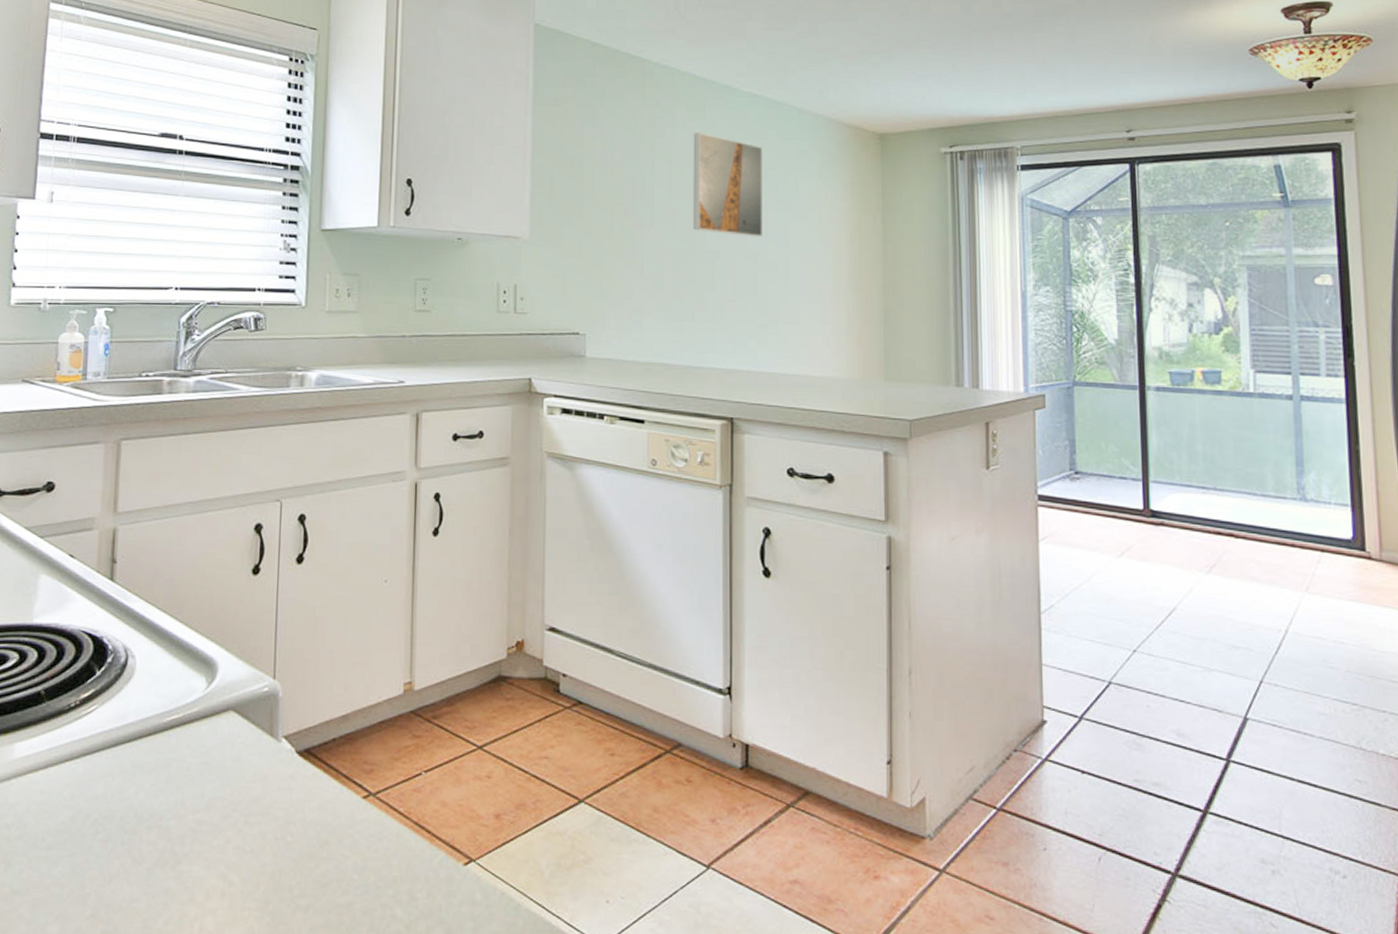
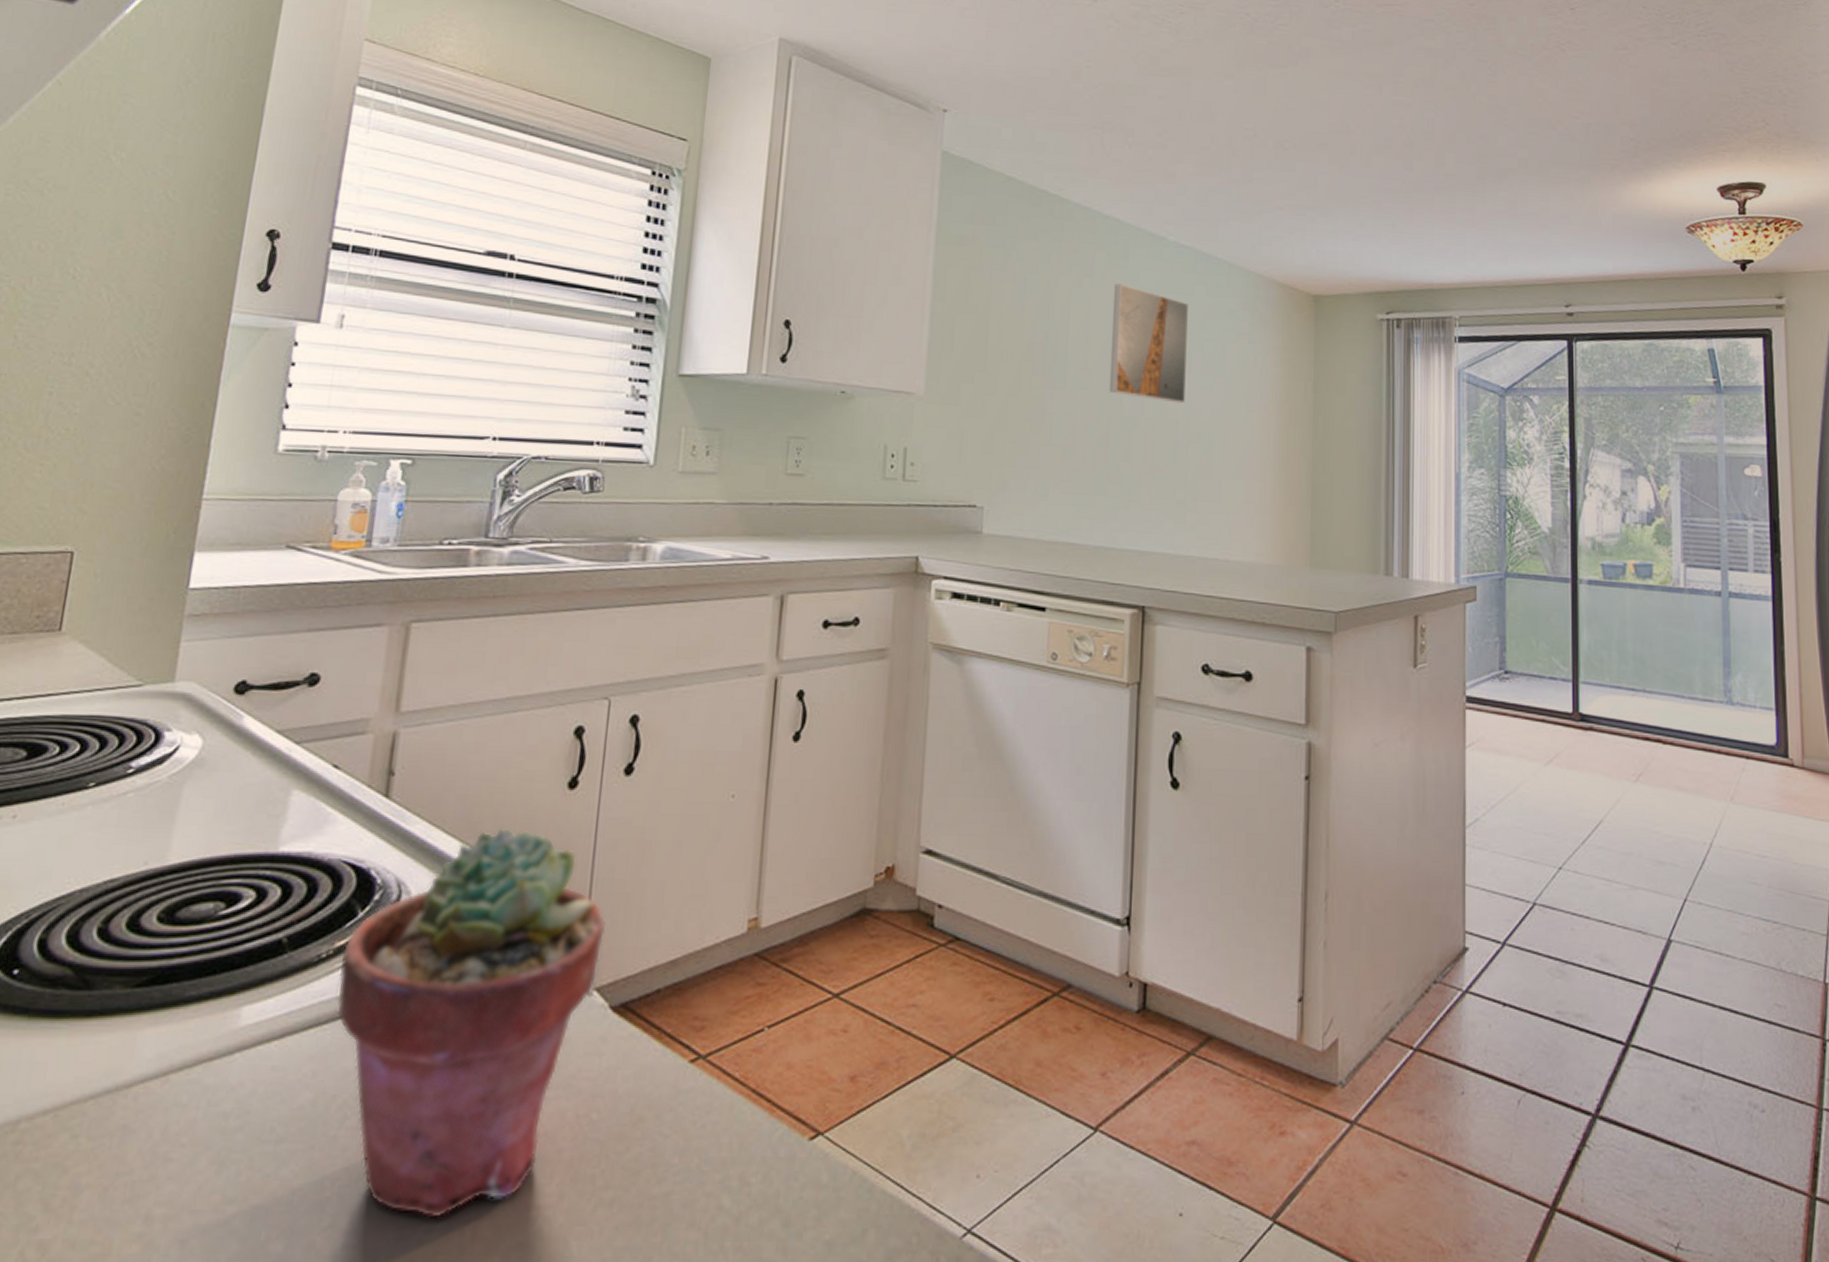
potted succulent: none [85,606,289,914] -> present [337,828,607,1219]

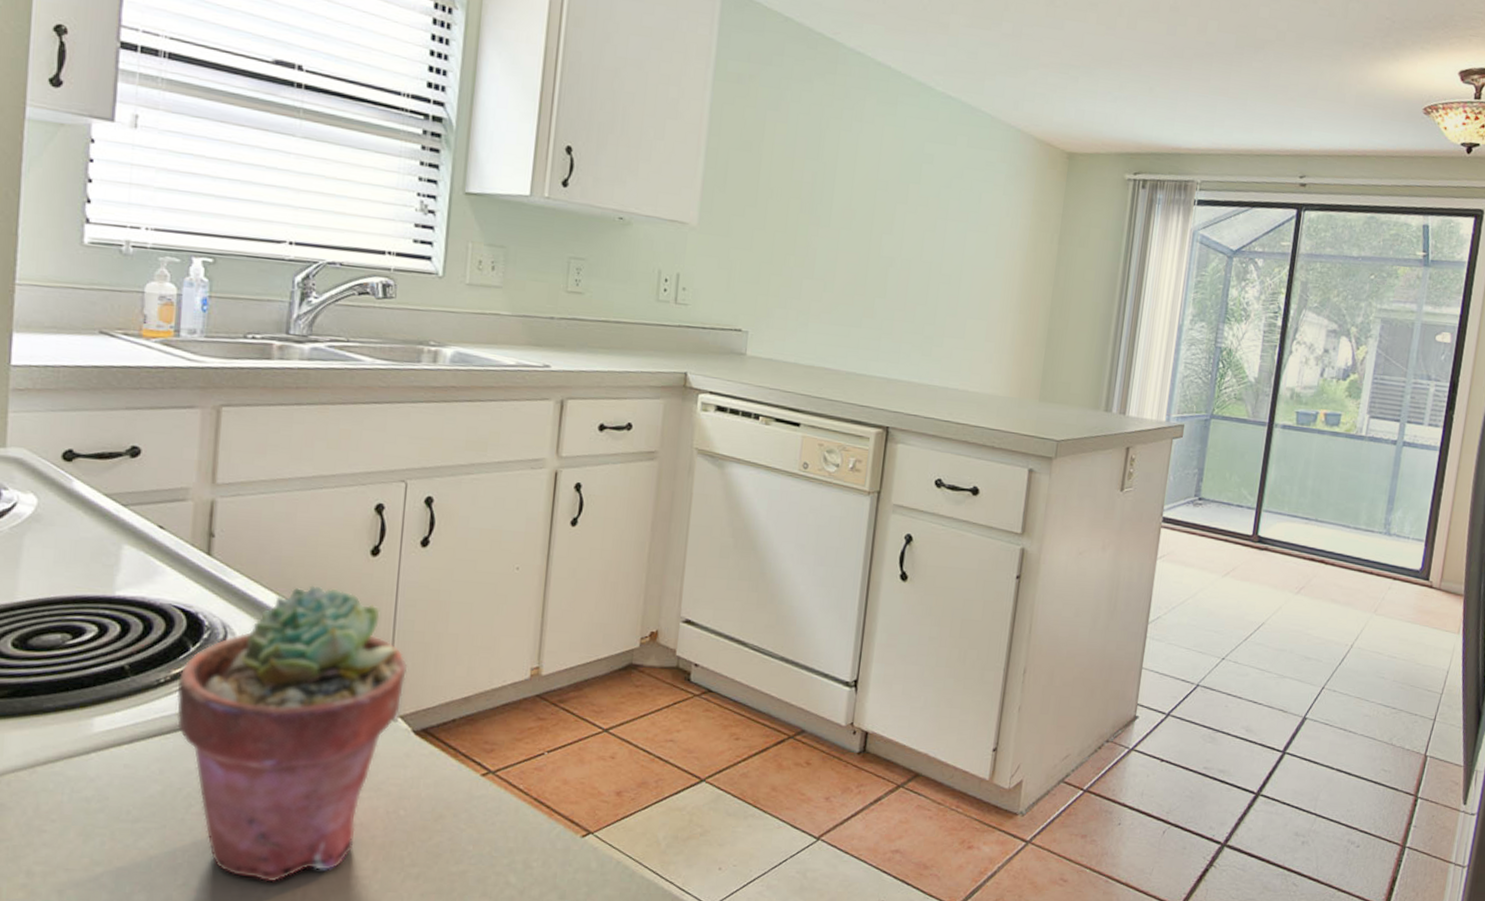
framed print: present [1109,283,1188,404] -> none [870,130,950,248]

